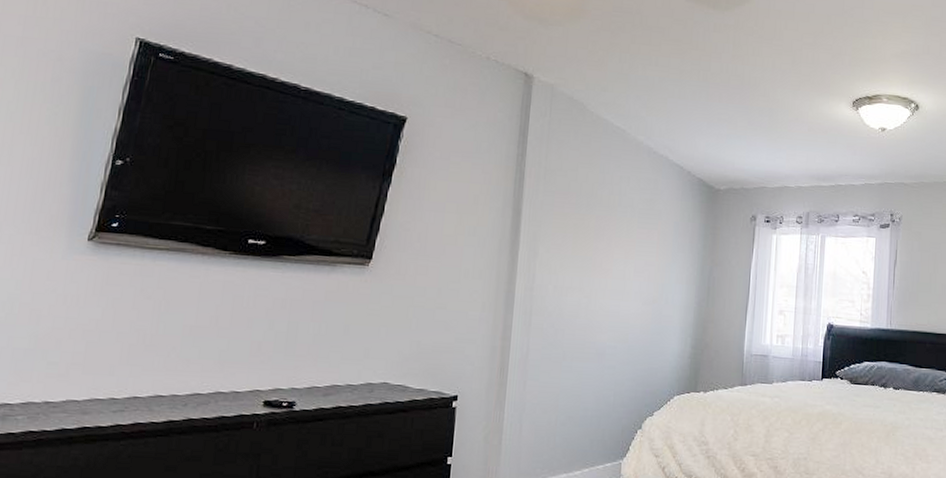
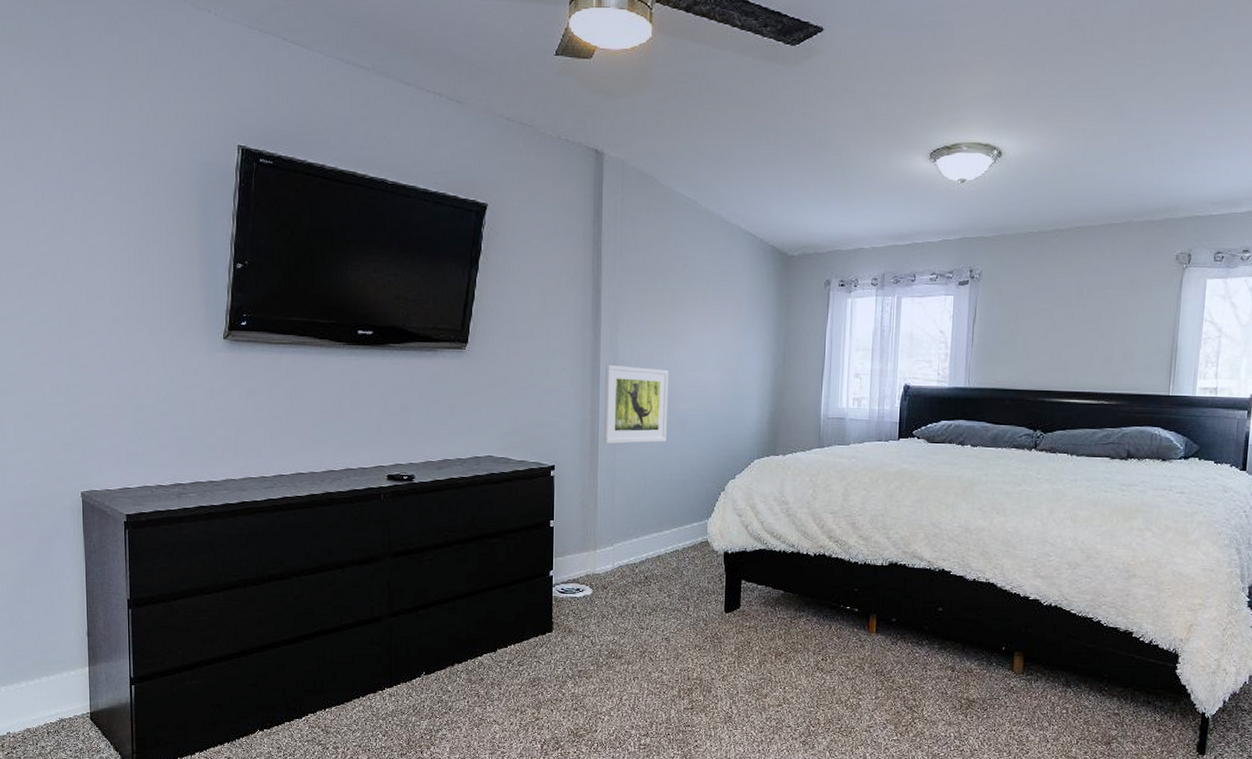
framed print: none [514,290,589,375] -> present [604,365,669,444]

